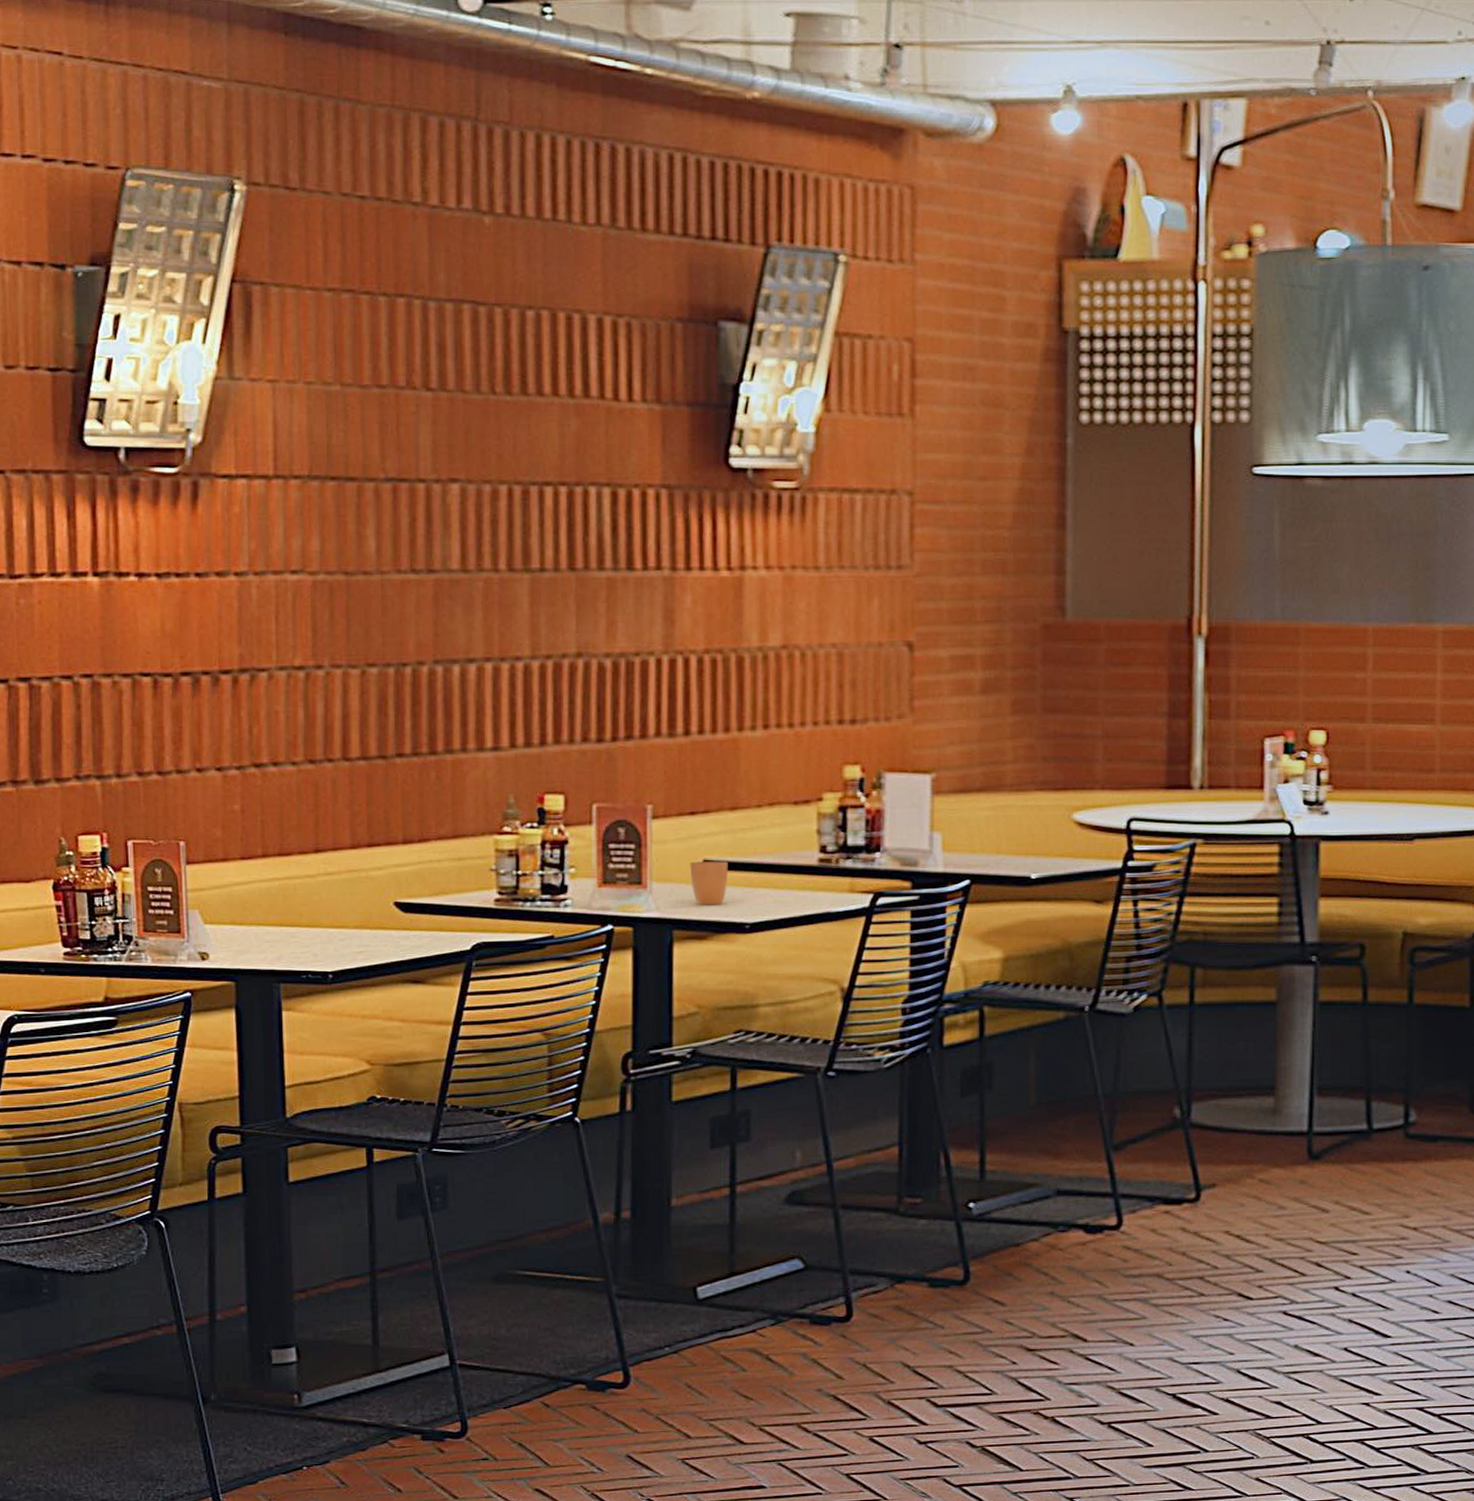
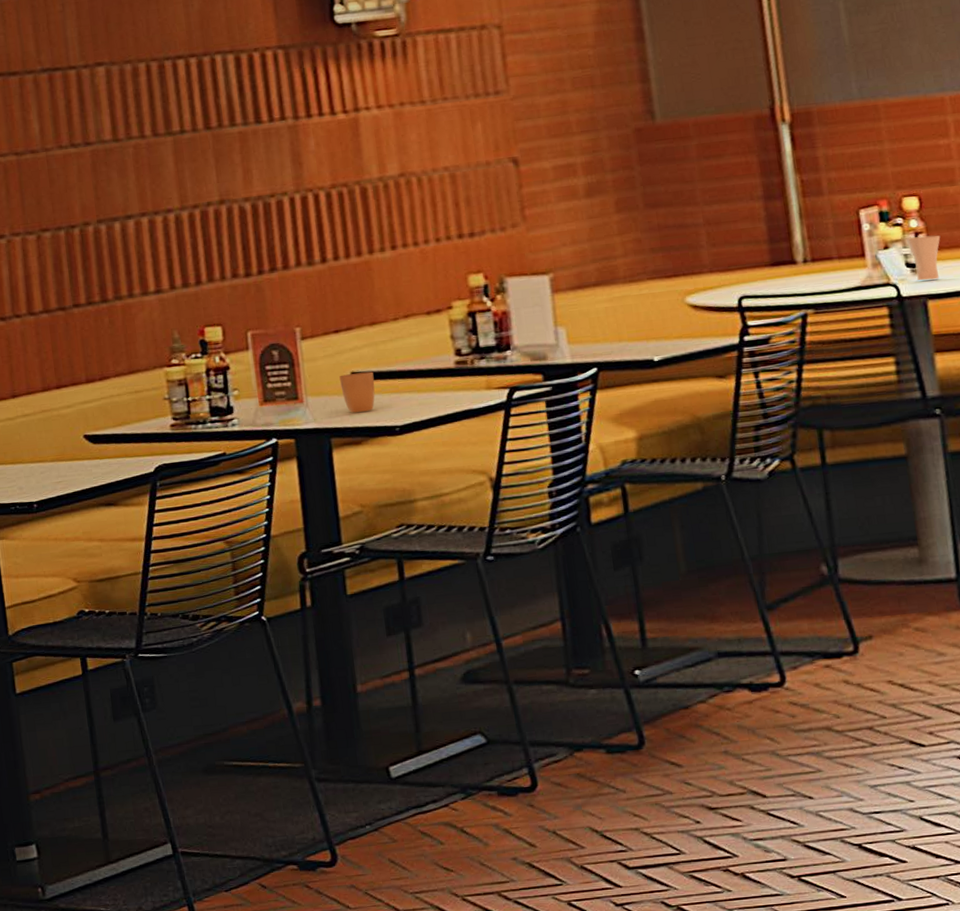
cup: none [1307,773,1343,820] -> present [906,235,941,281]

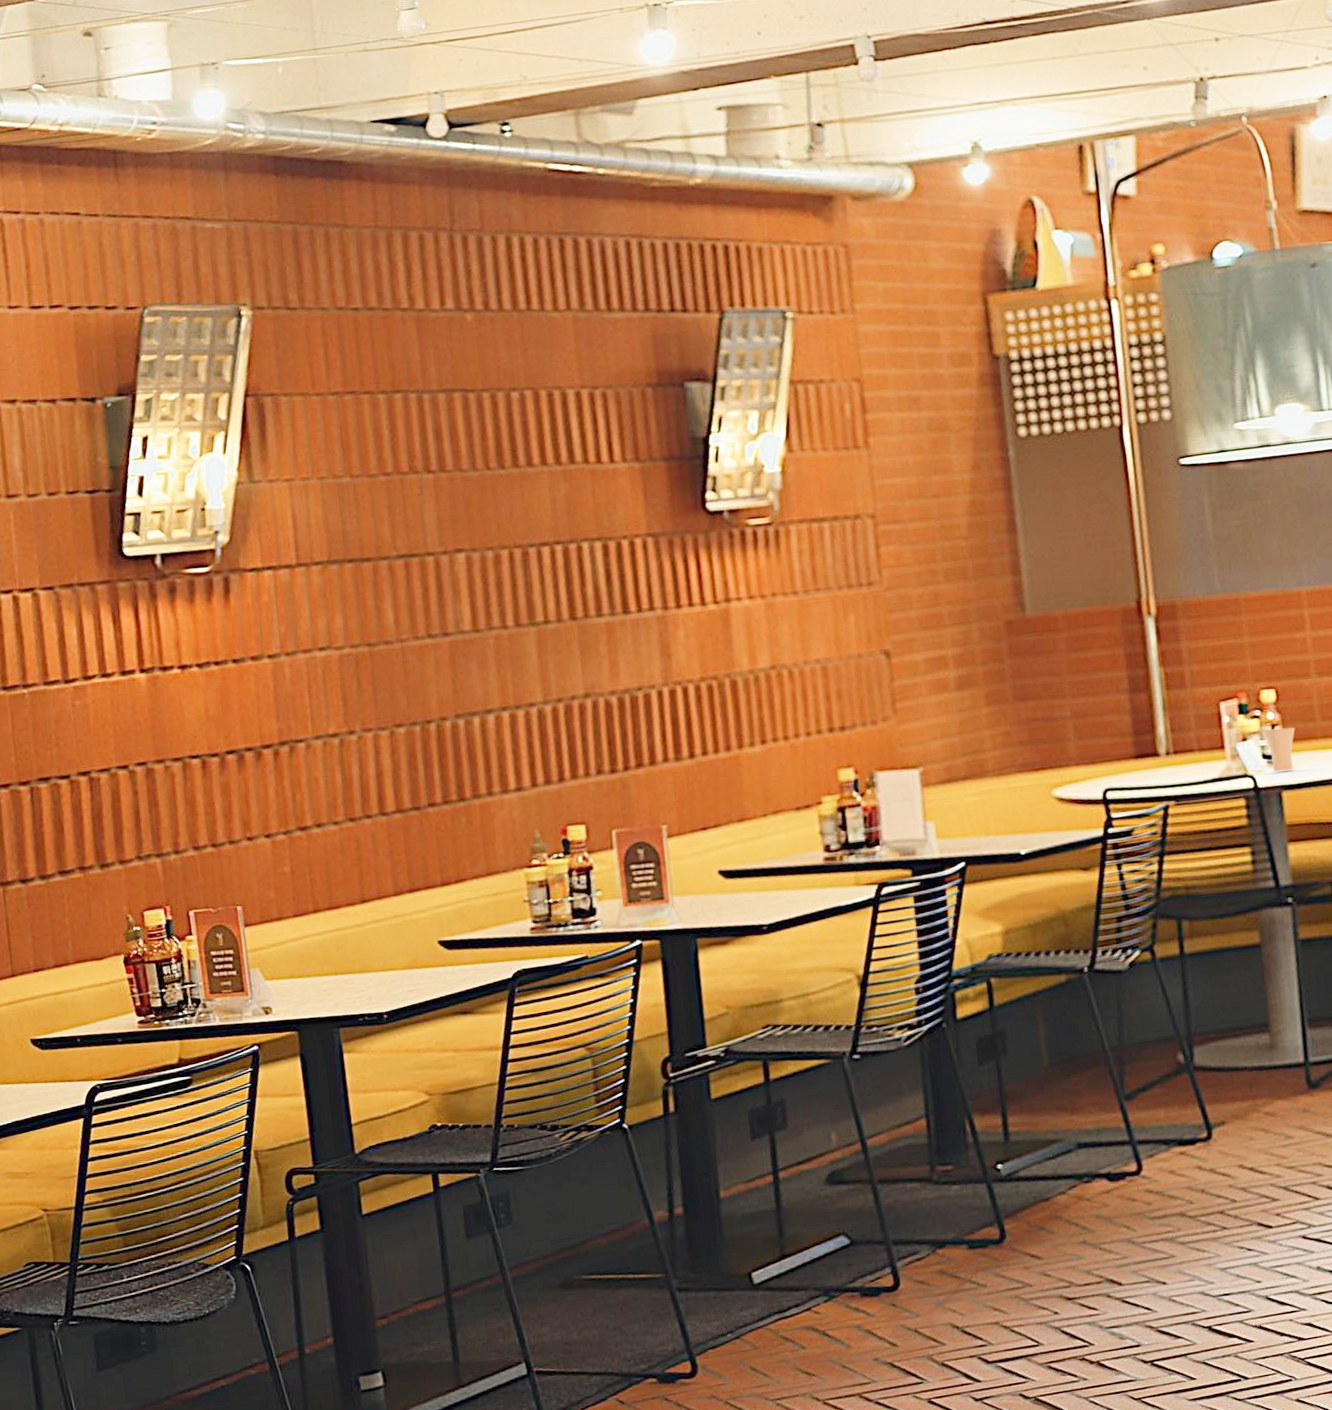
cup: present [339,371,375,413] -> none [706,869,743,912]

